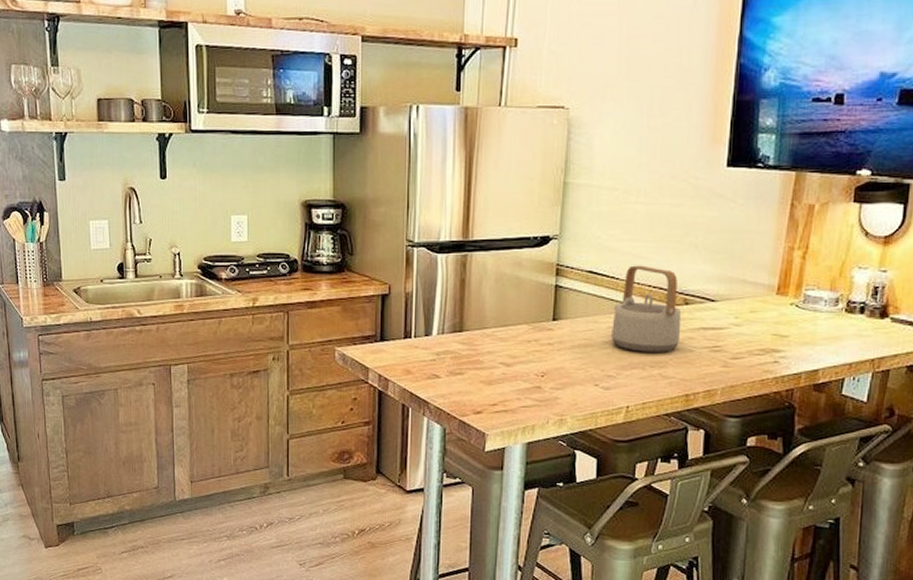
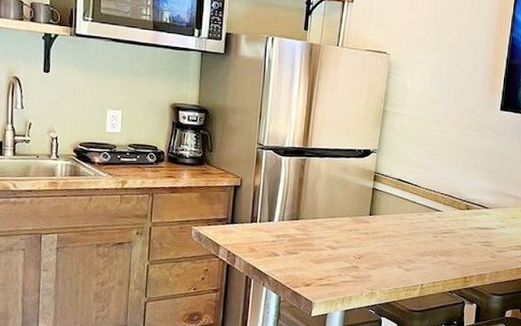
teapot: present [611,265,682,352] -> none [413,177,464,245]

